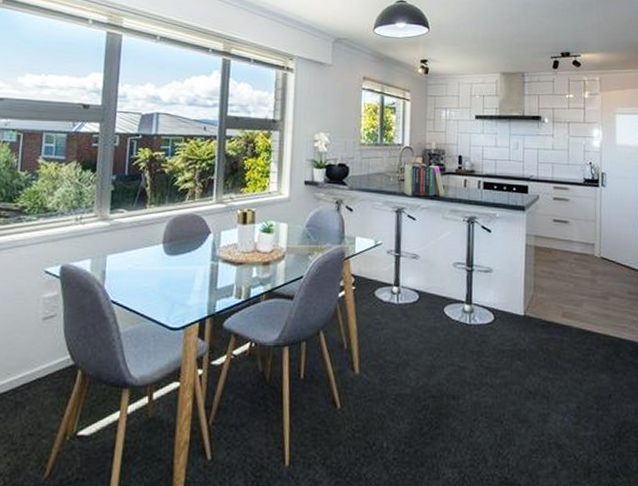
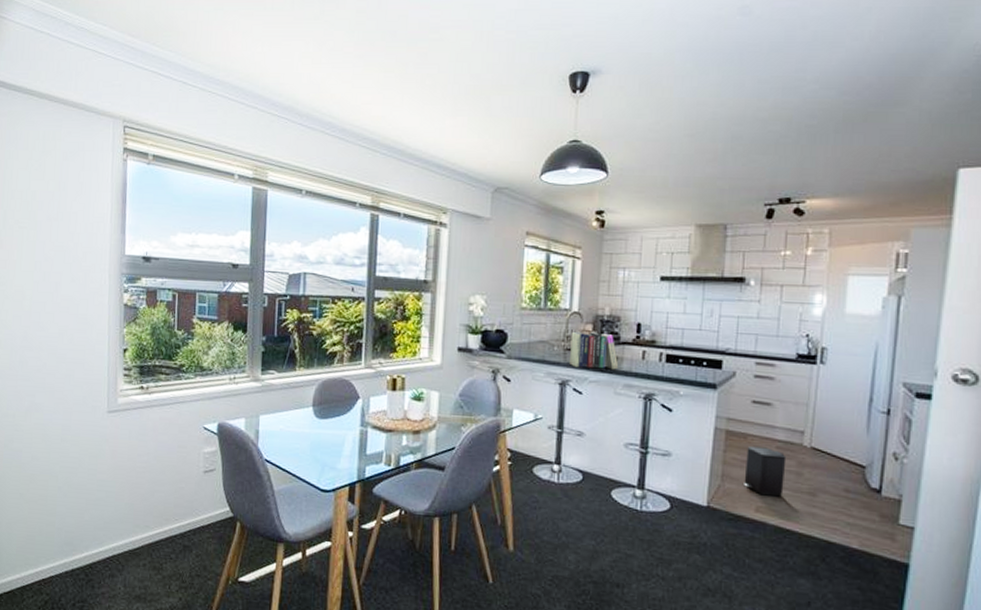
pedal bin: none [551,259,583,302] -> present [744,446,787,497]

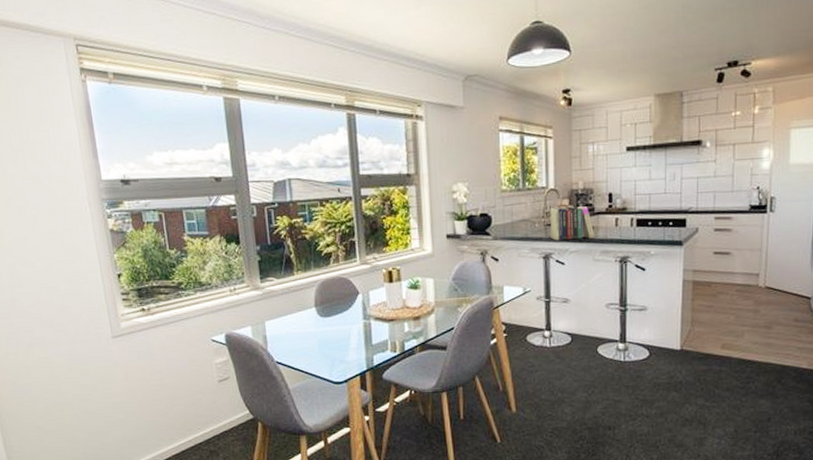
pedal bin: present [744,446,787,497] -> none [710,292,745,334]

